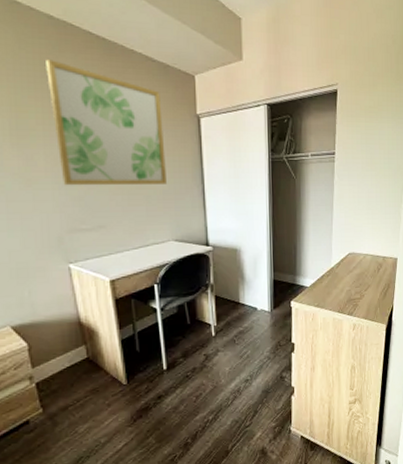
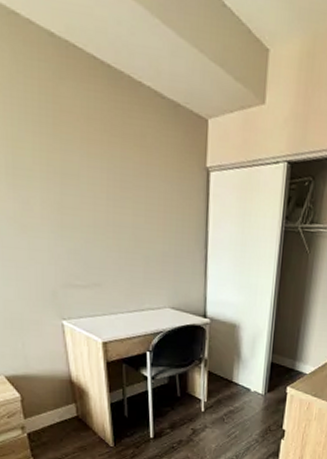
wall art: present [46,59,166,186] -> none [45,87,168,245]

